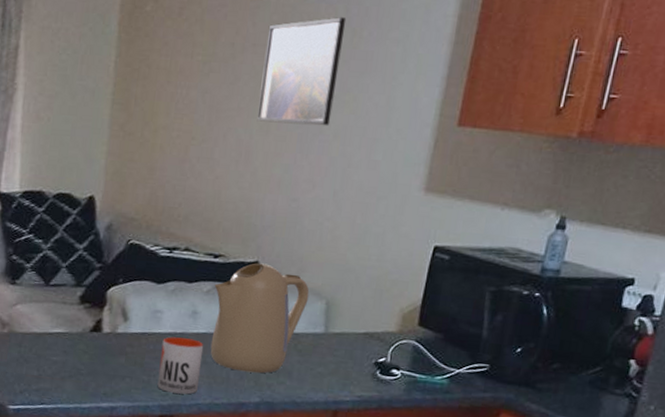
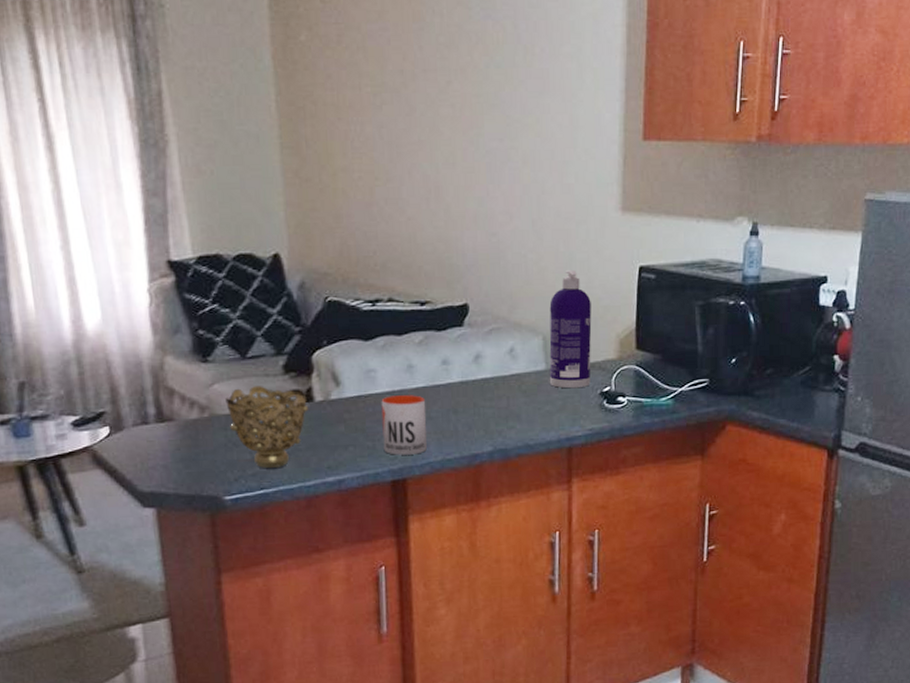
decorative bowl: none [24,311,97,387] -> present [225,386,309,468]
kettle: present [210,263,310,374] -> none [425,305,525,422]
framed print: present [257,17,347,126] -> none [437,34,517,154]
spray bottle: none [325,242,380,355] -> present [549,270,592,389]

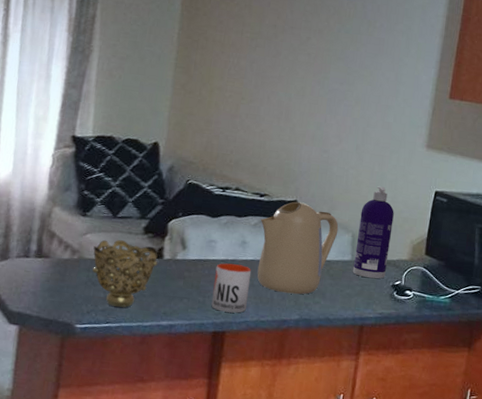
kettle: none [425,305,525,422] -> present [257,201,339,295]

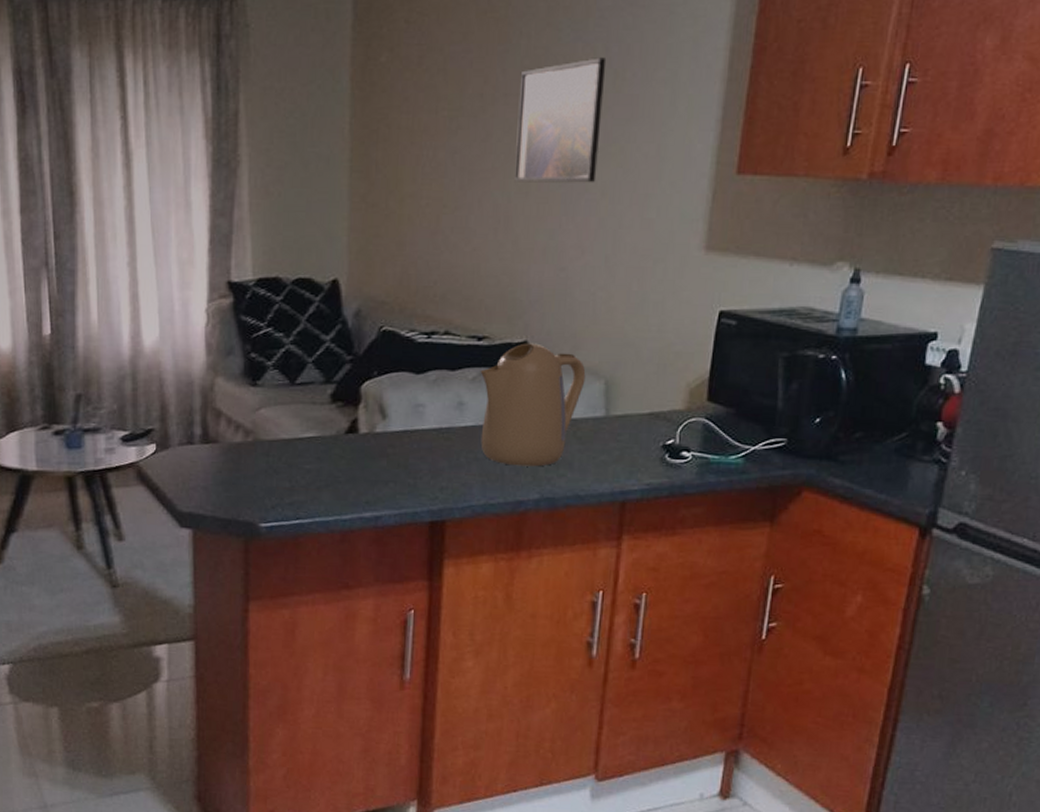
decorative bowl: present [92,239,158,307] -> none [270,413,353,498]
mug: present [211,263,252,313] -> none [425,433,474,496]
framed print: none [294,11,364,94] -> present [514,57,607,183]
spray bottle: present [352,186,394,279] -> none [607,312,662,439]

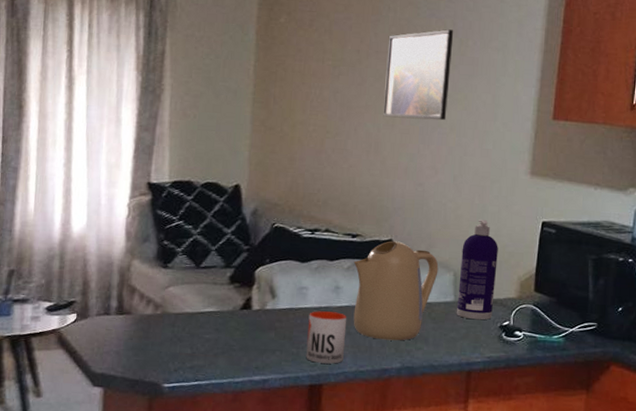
mug: none [425,433,474,496] -> present [306,311,347,364]
spray bottle: none [607,312,662,439] -> present [456,220,498,320]

